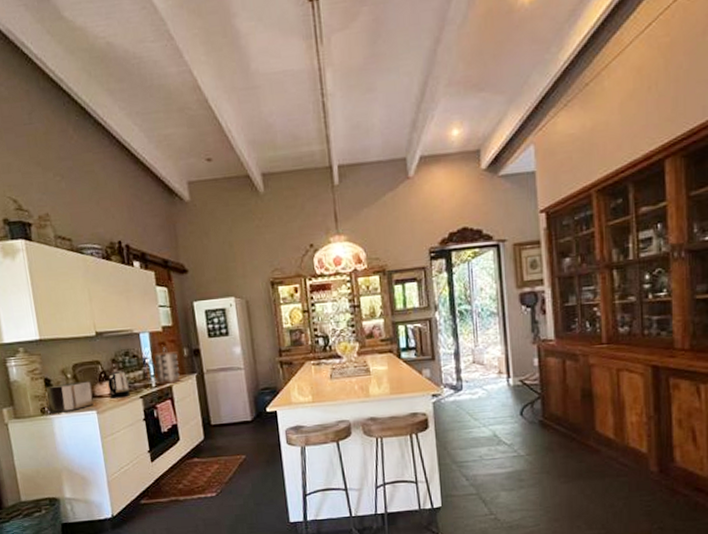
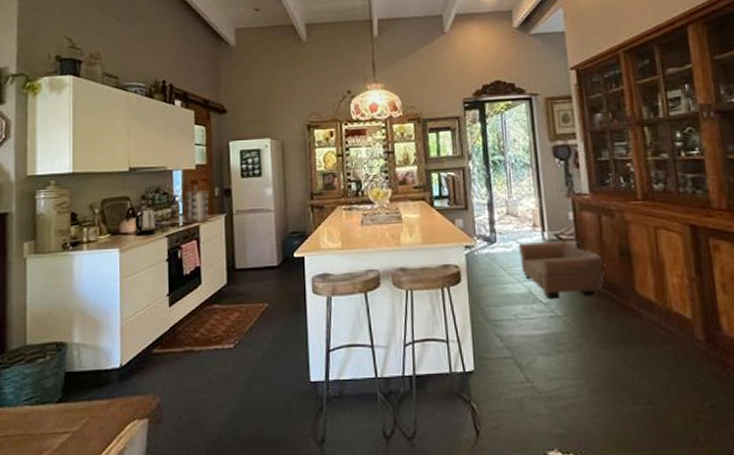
toaster: present [45,381,94,414] -> none [71,217,118,250]
dog bed: none [484,384,568,441] -> present [518,240,605,300]

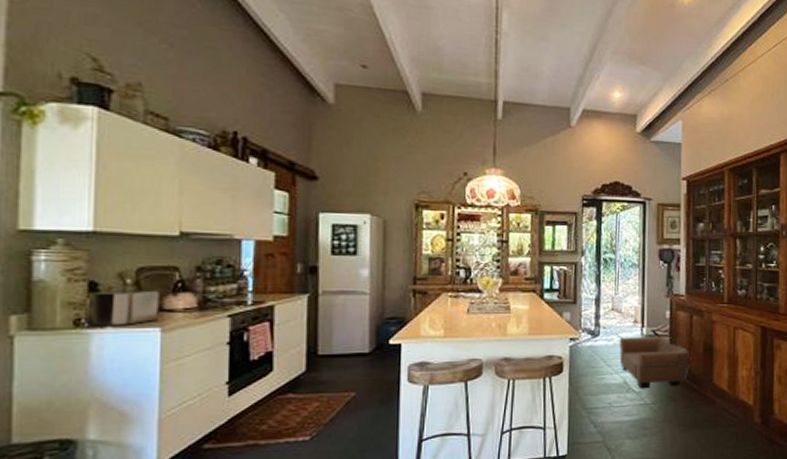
toaster: none [71,217,118,250] -> present [87,289,161,327]
kettle: present [135,208,156,236] -> none [185,281,215,315]
spice rack: present [183,185,210,224] -> none [252,260,289,303]

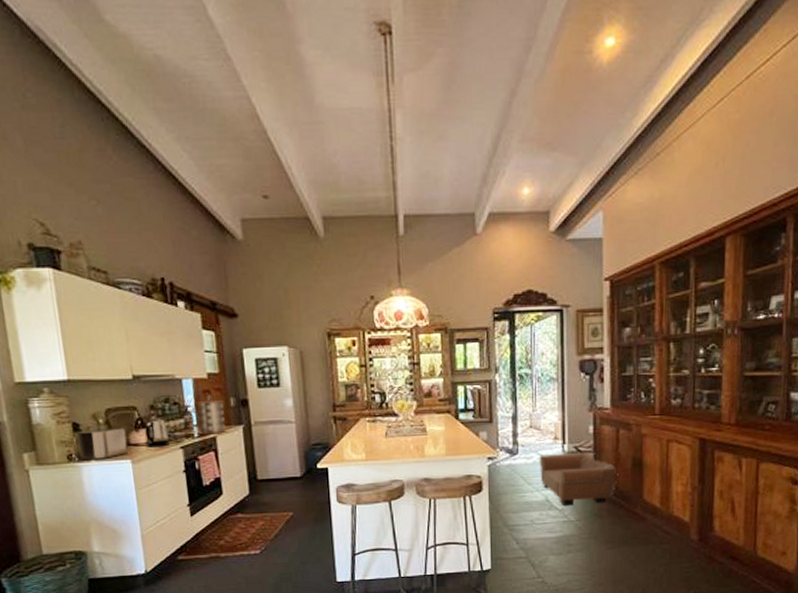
kettle: none [185,281,215,315] -> present [145,418,170,448]
spice rack: none [252,260,289,303] -> present [196,395,227,435]

